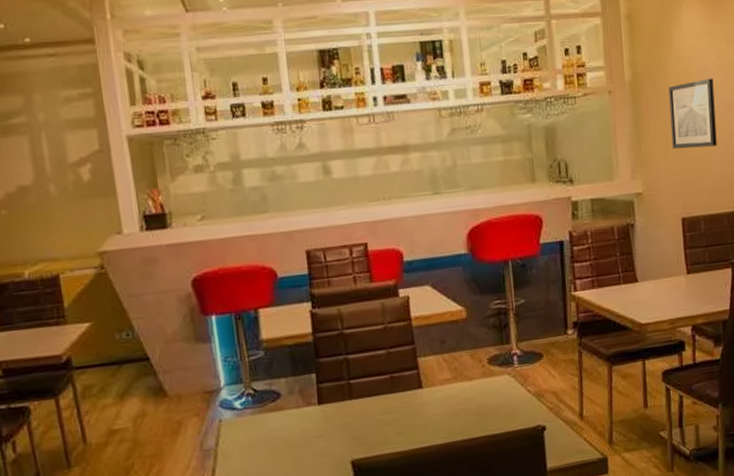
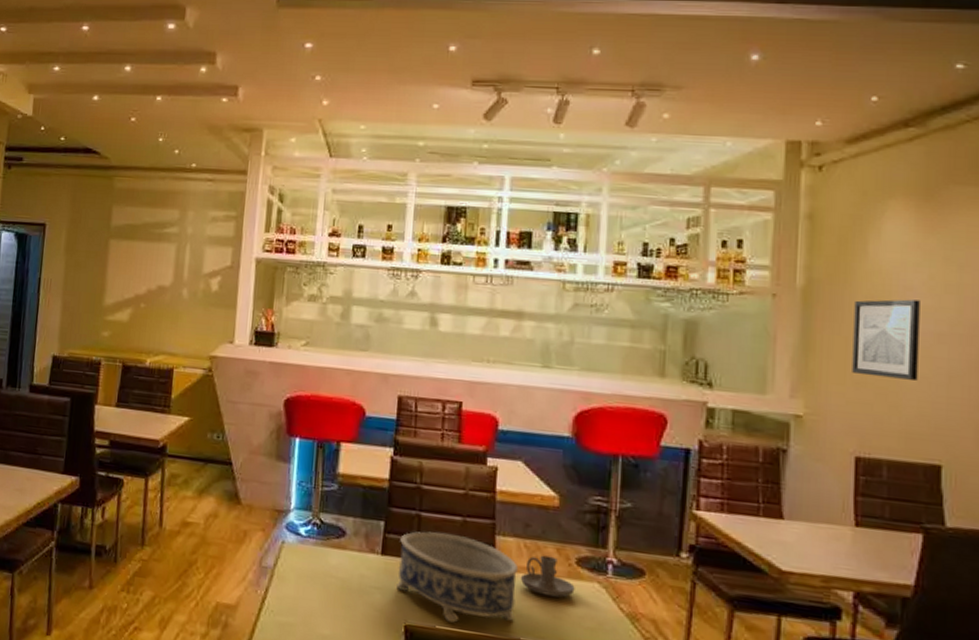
decorative bowl: none [333,366,445,446] -> present [396,531,519,623]
candle holder: none [444,362,490,399] -> present [520,555,575,598]

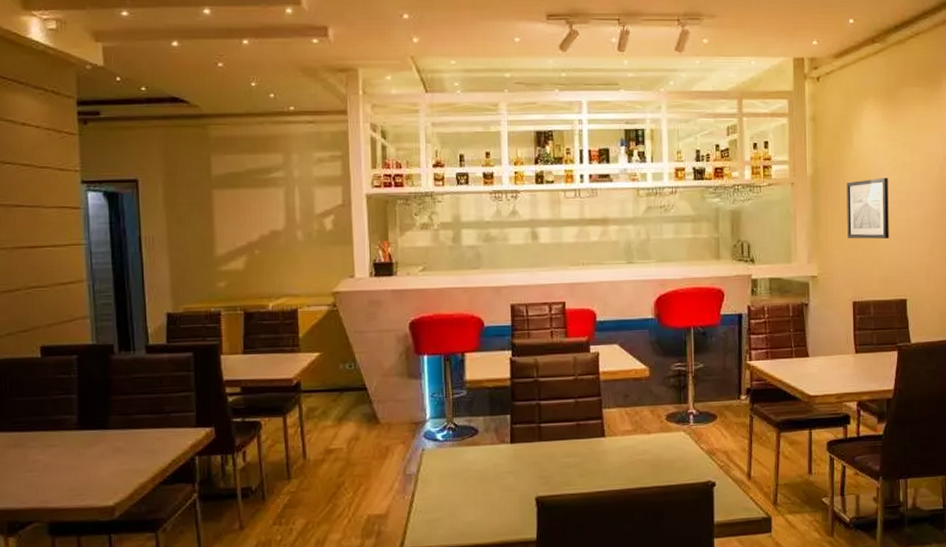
decorative bowl: present [396,531,519,623] -> none [525,414,623,487]
candle holder: present [520,555,575,598] -> none [624,417,667,450]

